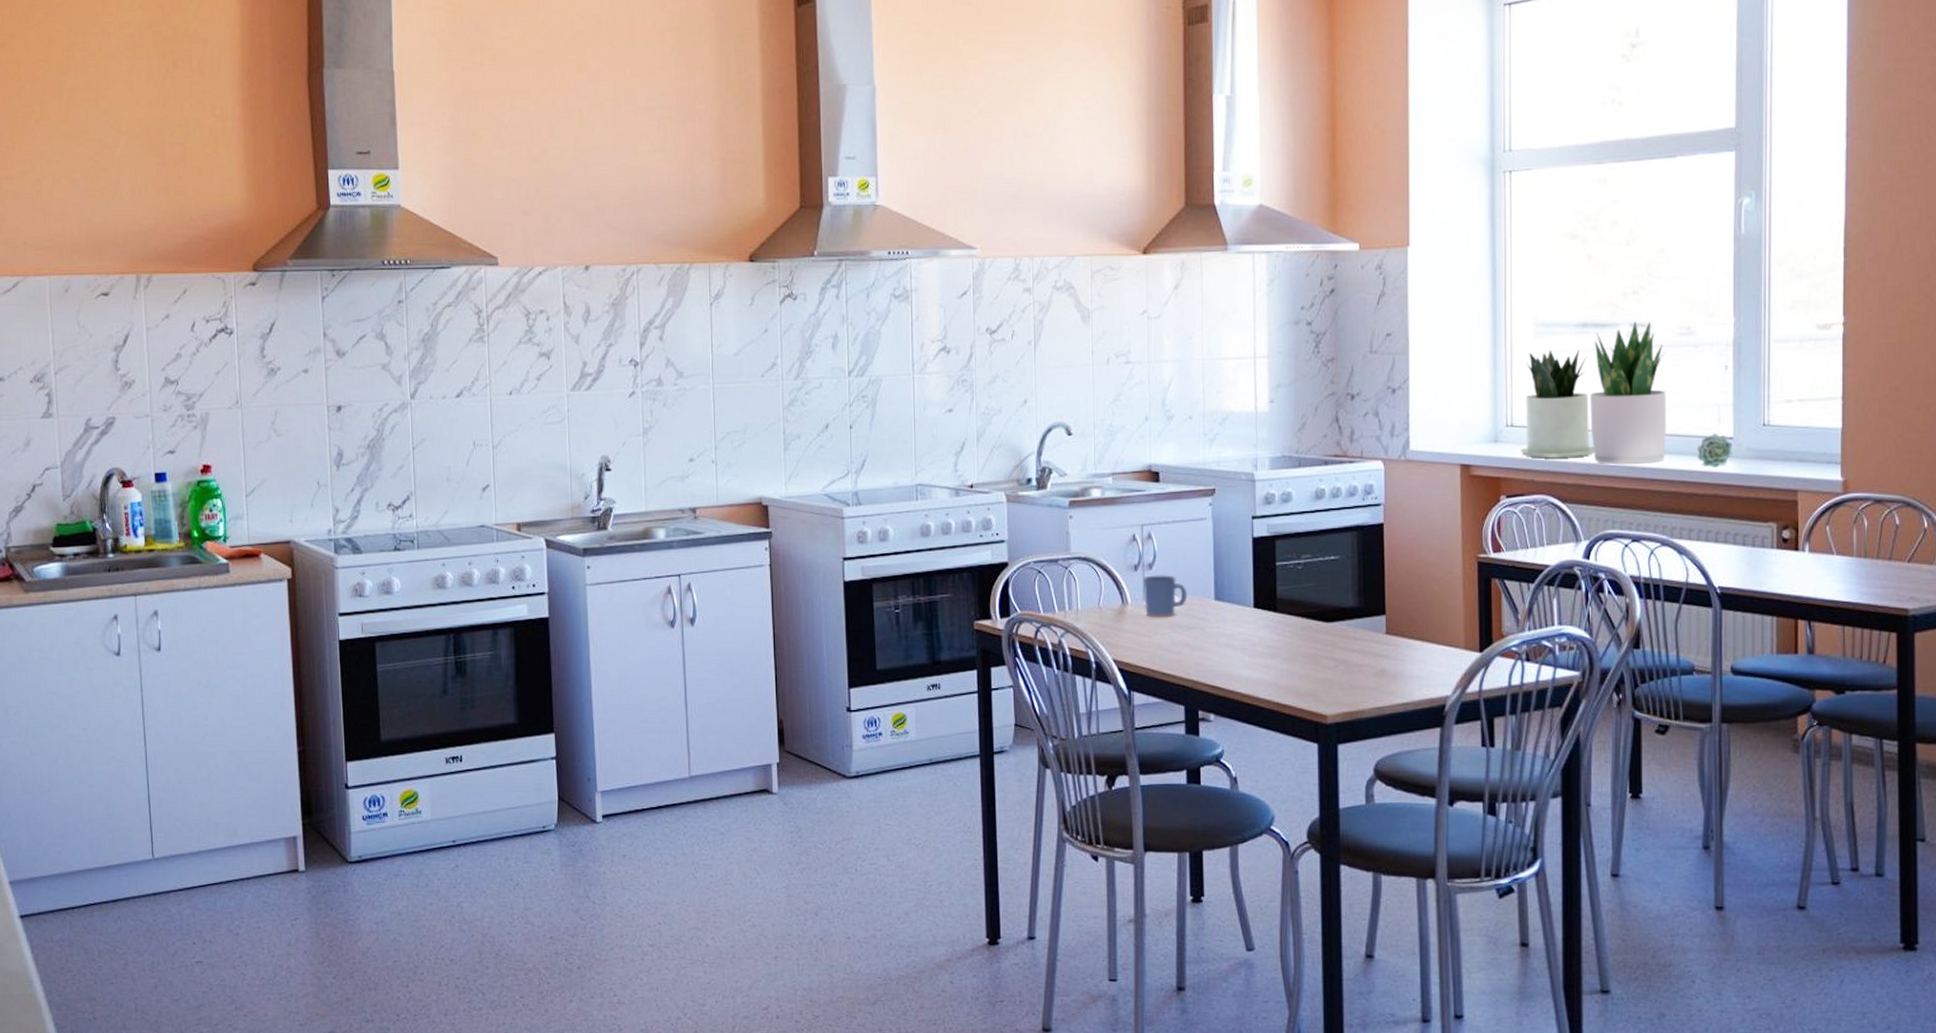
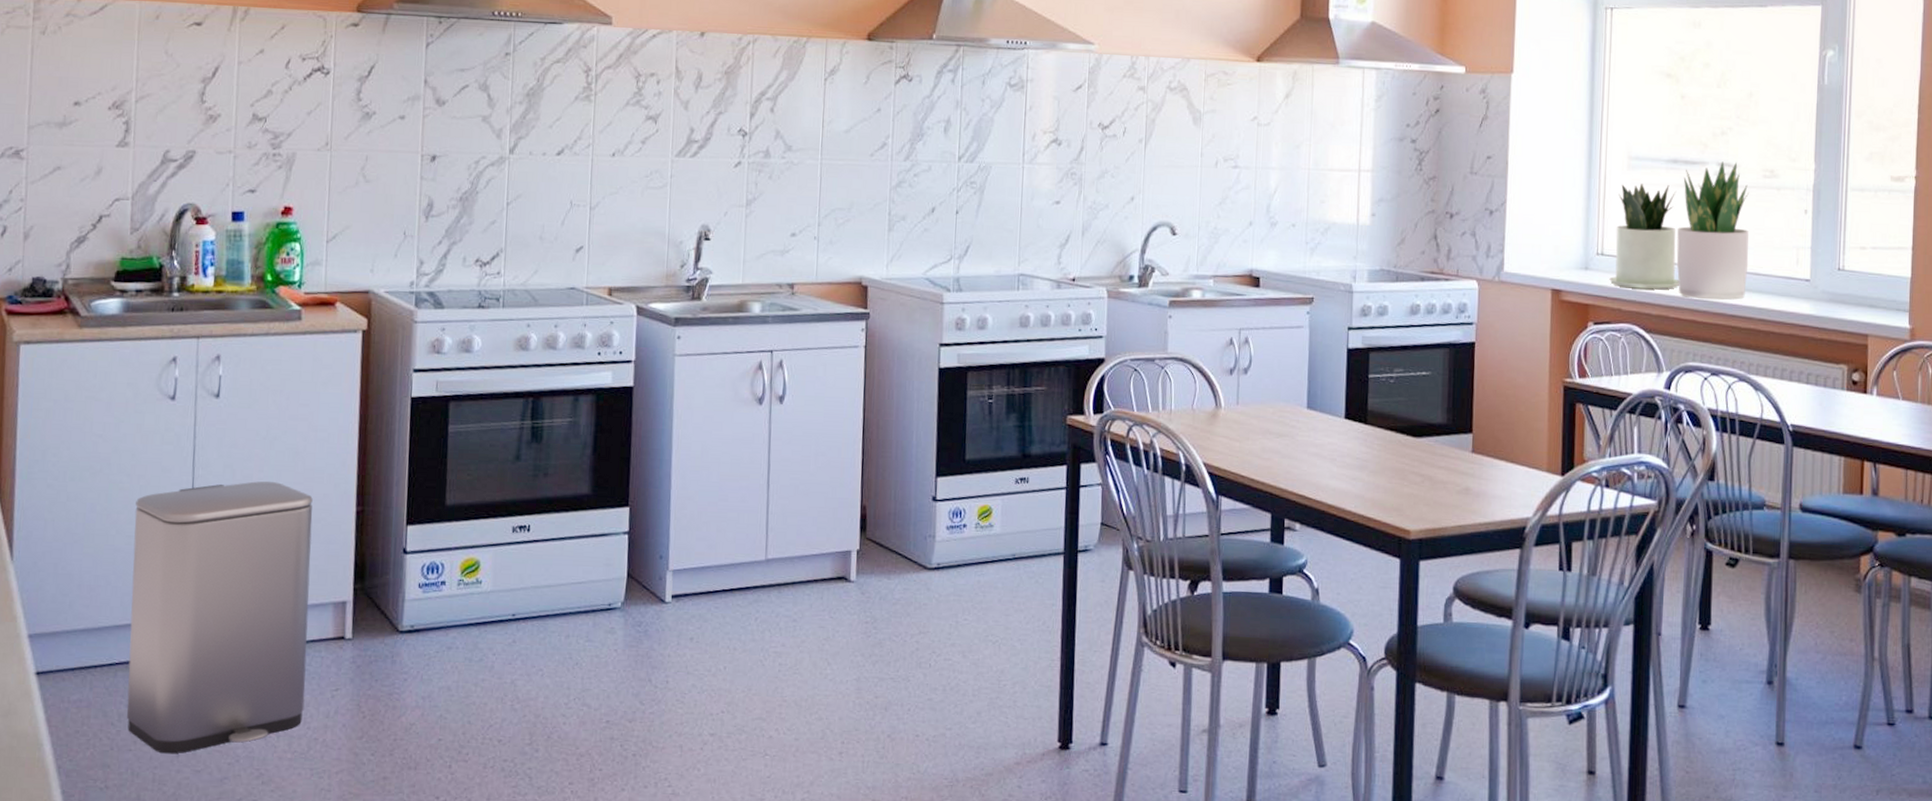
pedal bin: none [94,728,267,984] -> present [126,481,313,753]
mug: present [1144,575,1188,618] -> none [1237,380,1281,424]
succulent plant: present [1697,434,1733,468] -> none [1775,275,1809,308]

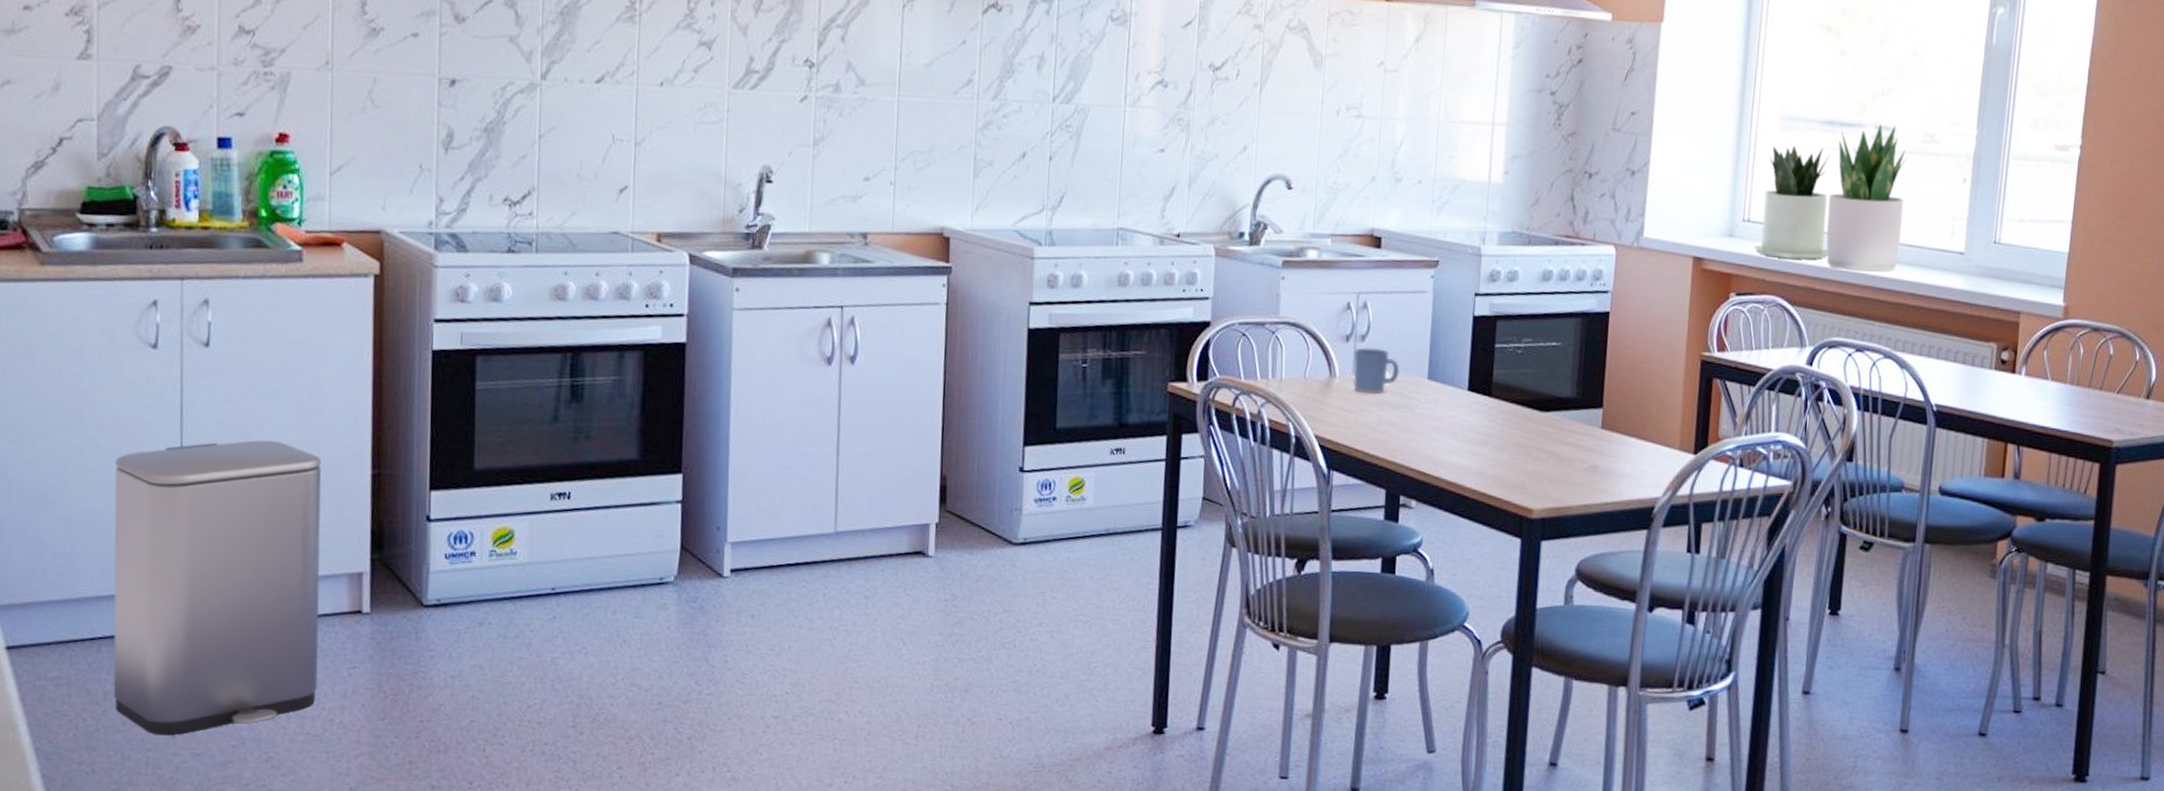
mug: none [1237,380,1281,424] -> present [1353,347,1400,395]

